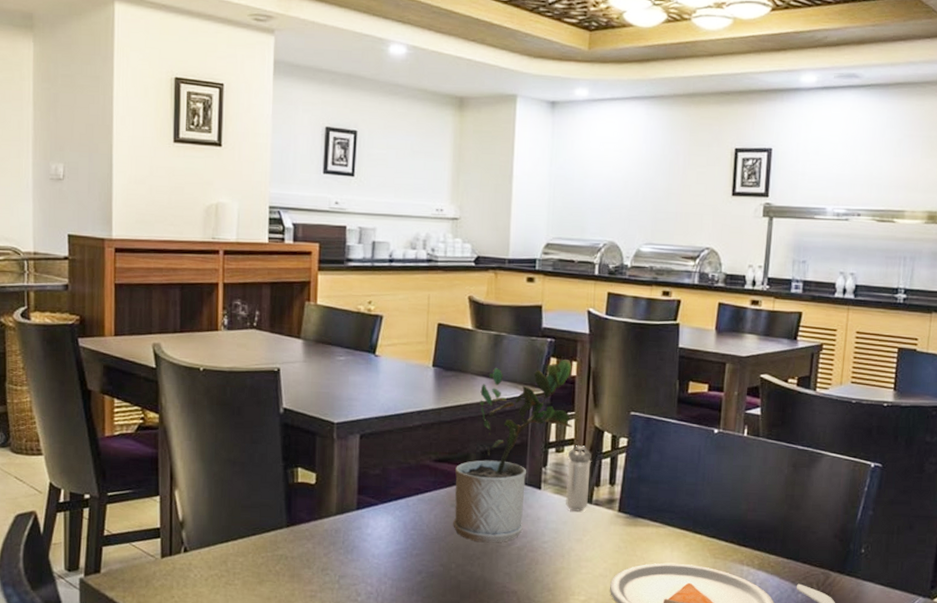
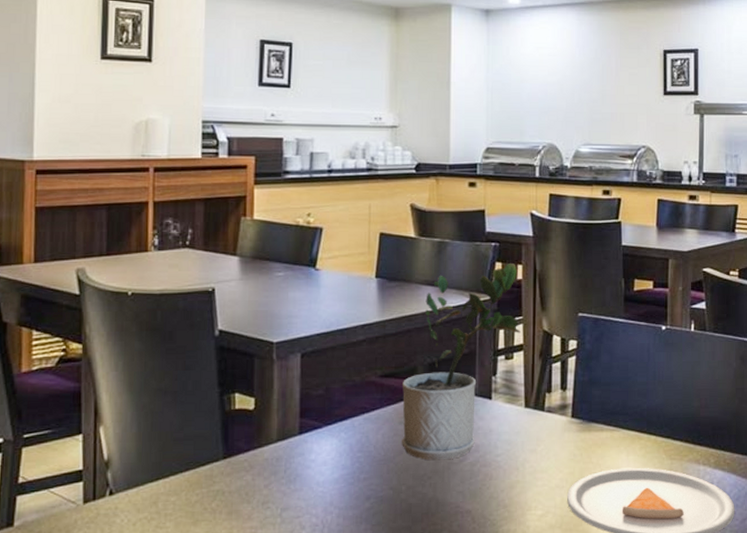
shaker: present [566,445,592,512] -> none [518,351,541,420]

